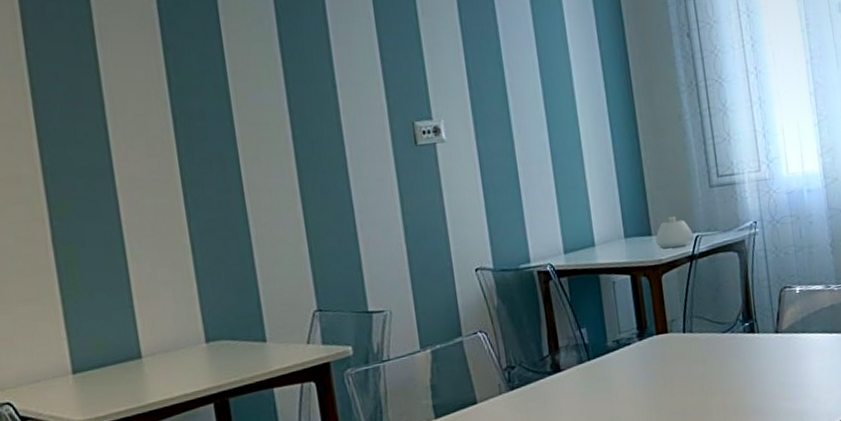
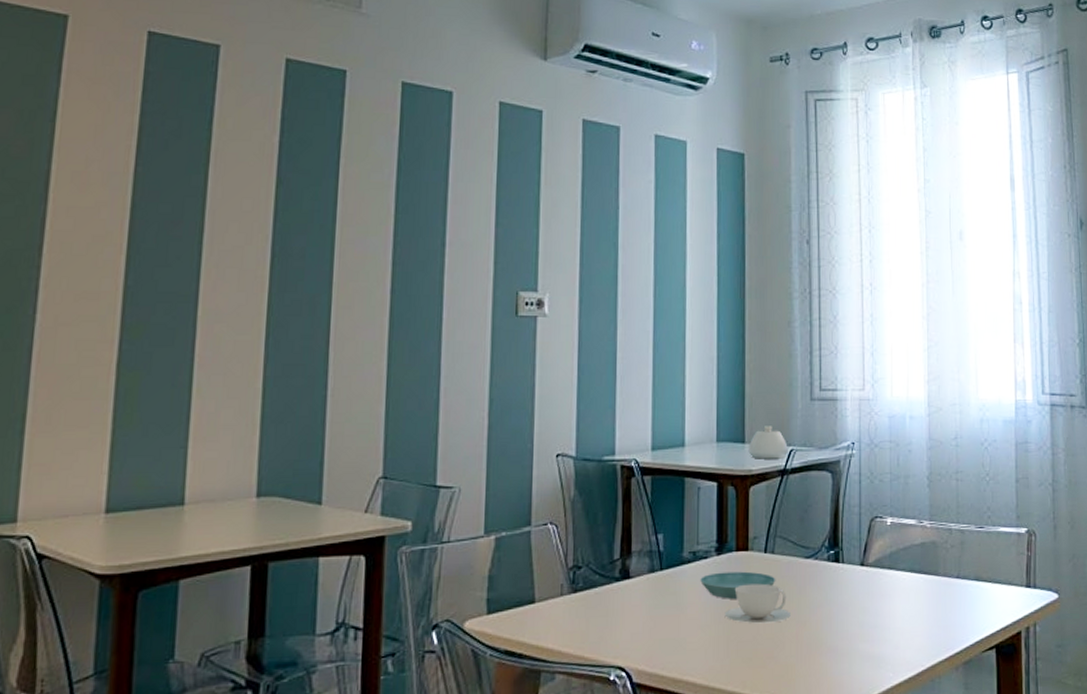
saucer: none [626,351,698,379] -> present [700,571,776,599]
teacup: none [653,360,715,398] -> present [724,583,791,624]

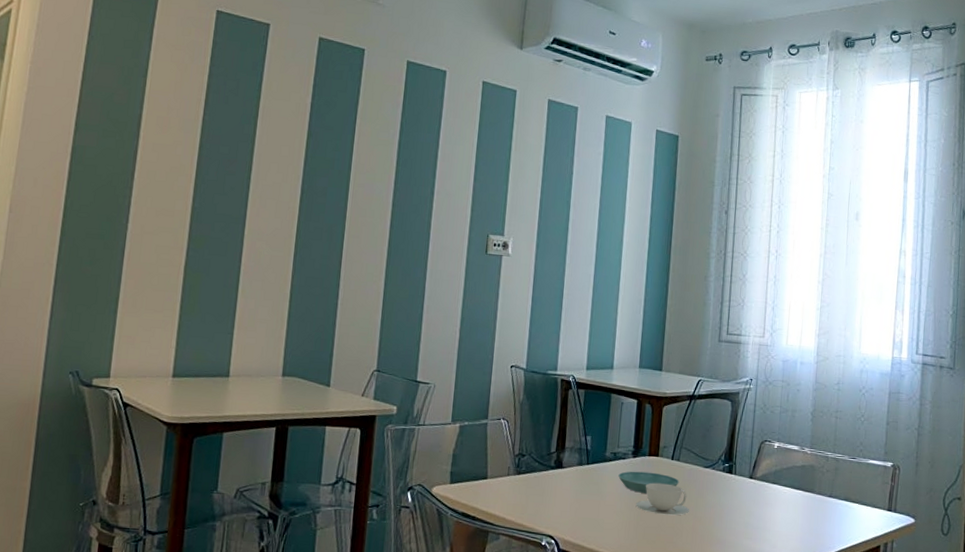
sugar bowl: present [748,426,788,459] -> none [664,359,697,387]

